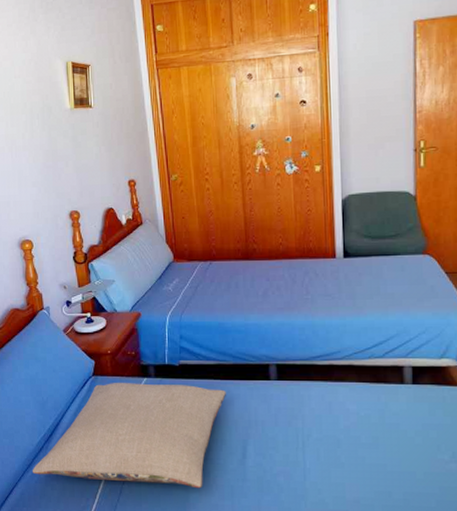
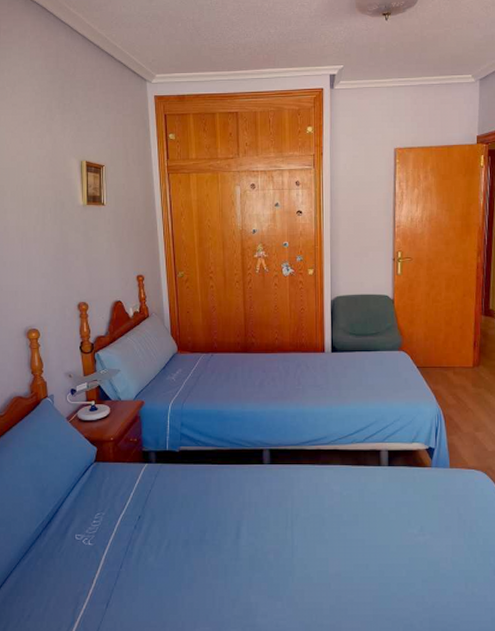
pillow: present [33,383,226,489] -> none [29,469,223,569]

